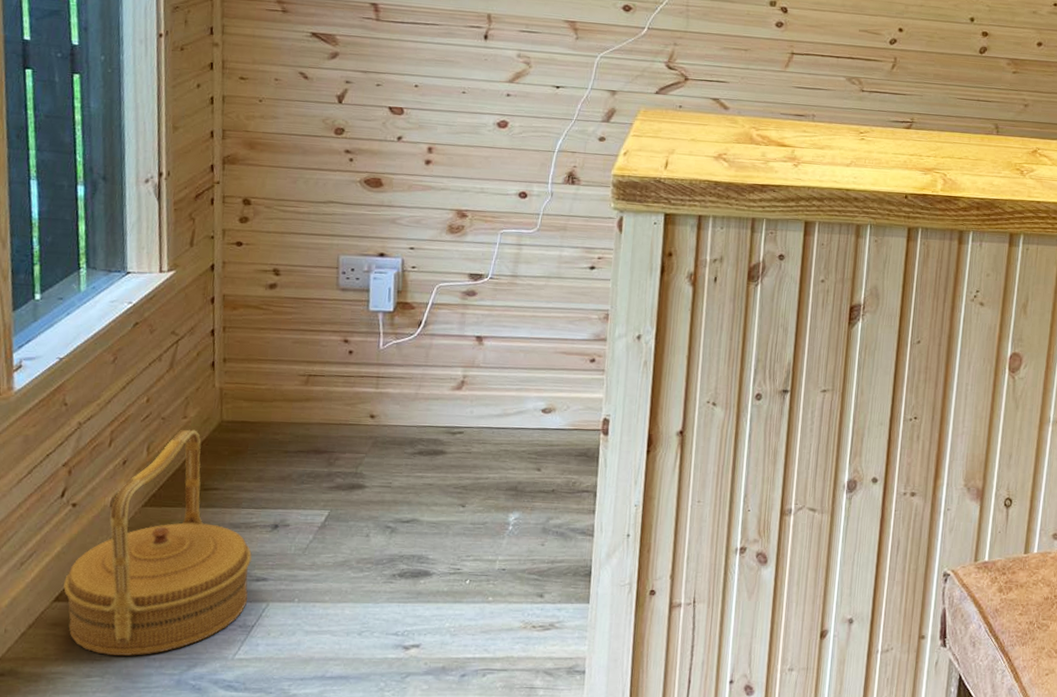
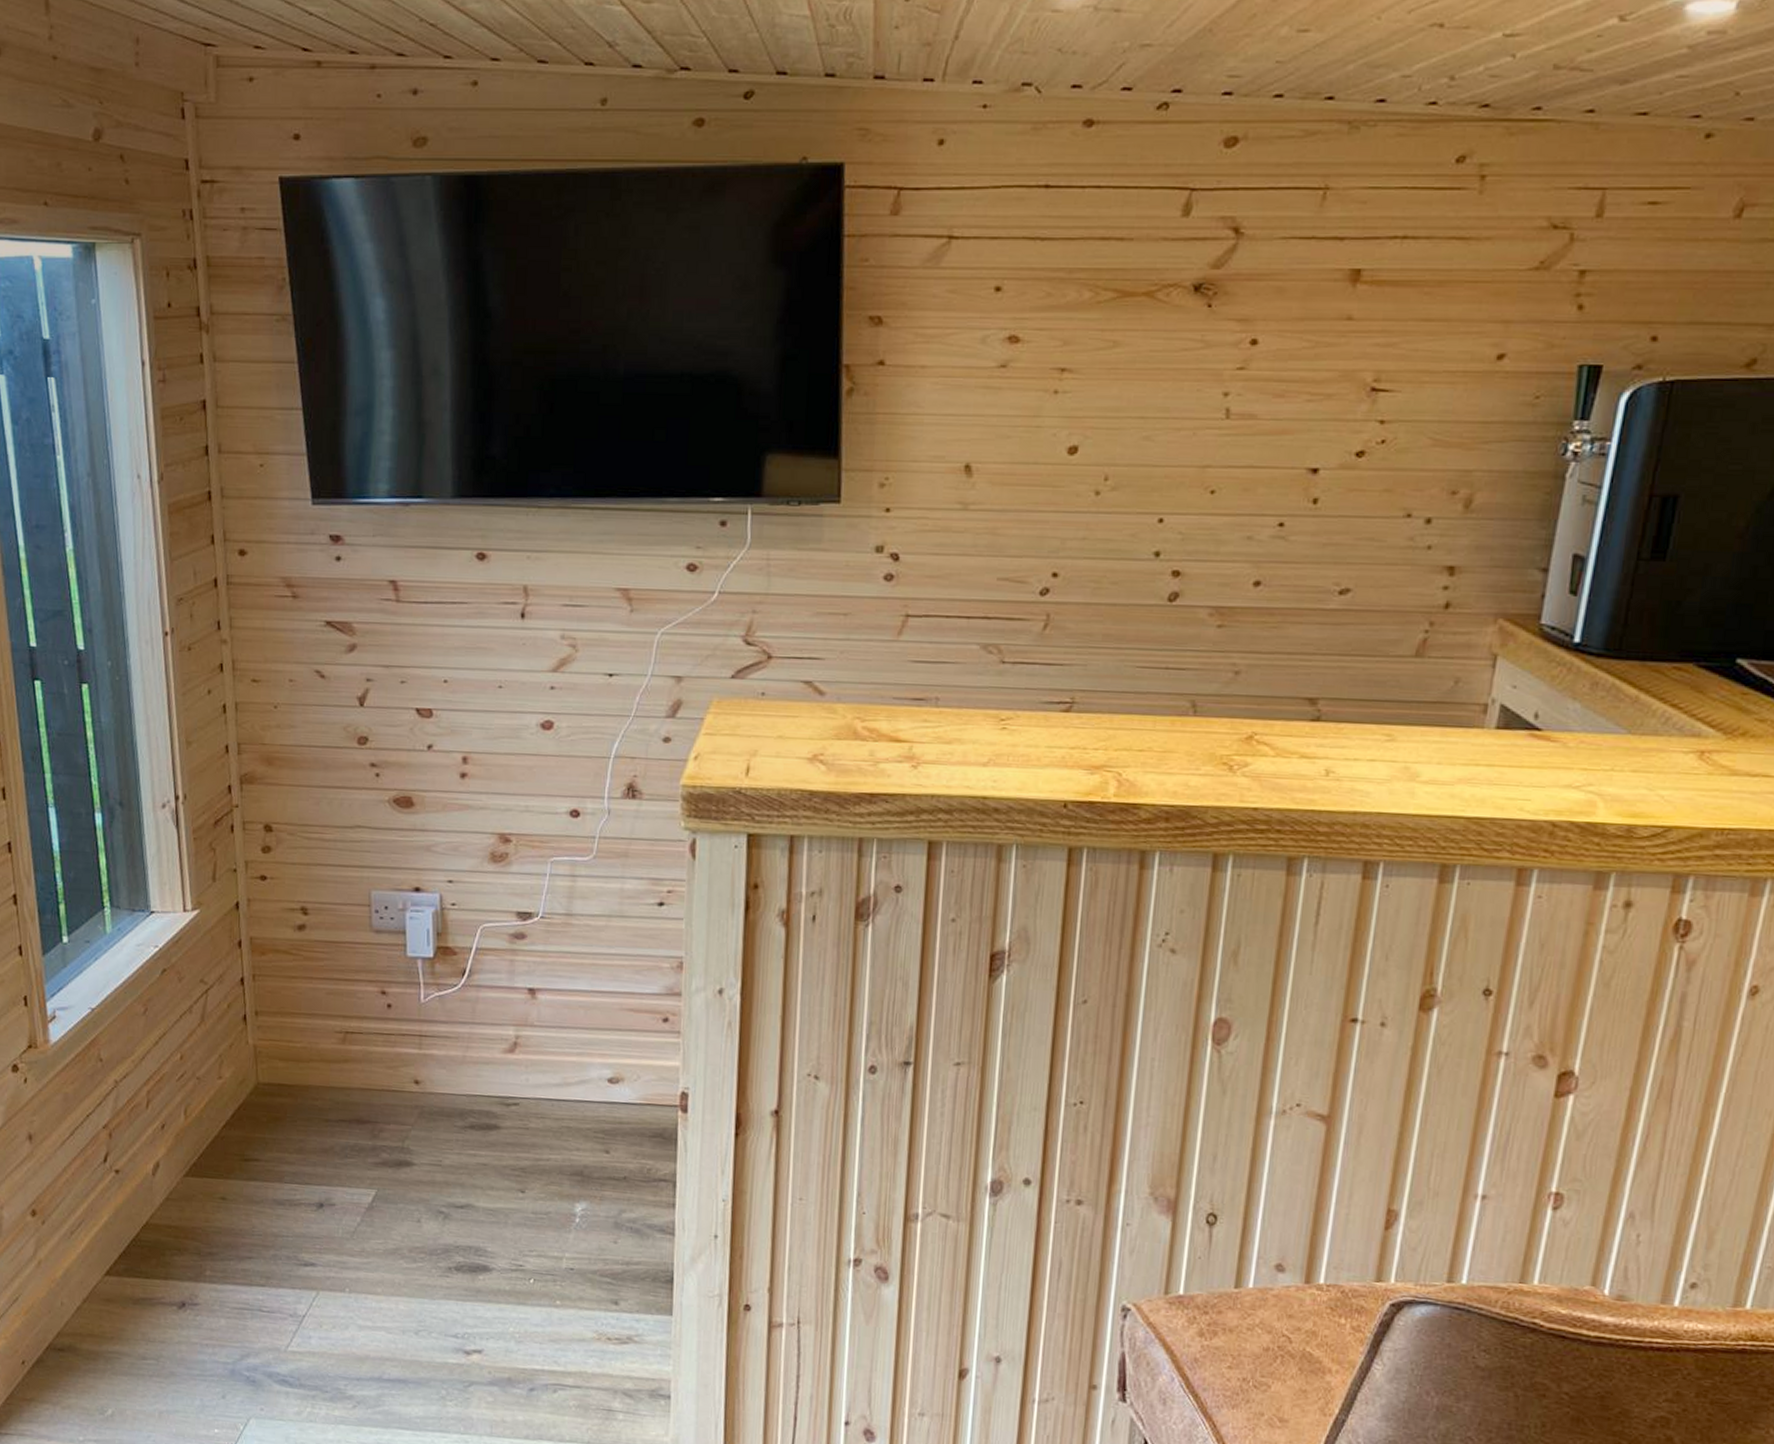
basket: present [63,429,253,656] -> none [113,1091,299,1340]

